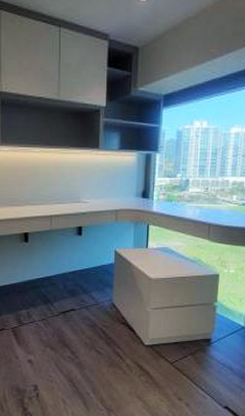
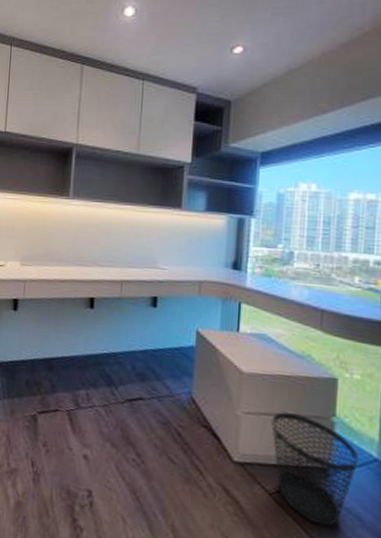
wastebasket: none [172,304,232,378] -> present [271,412,359,527]

